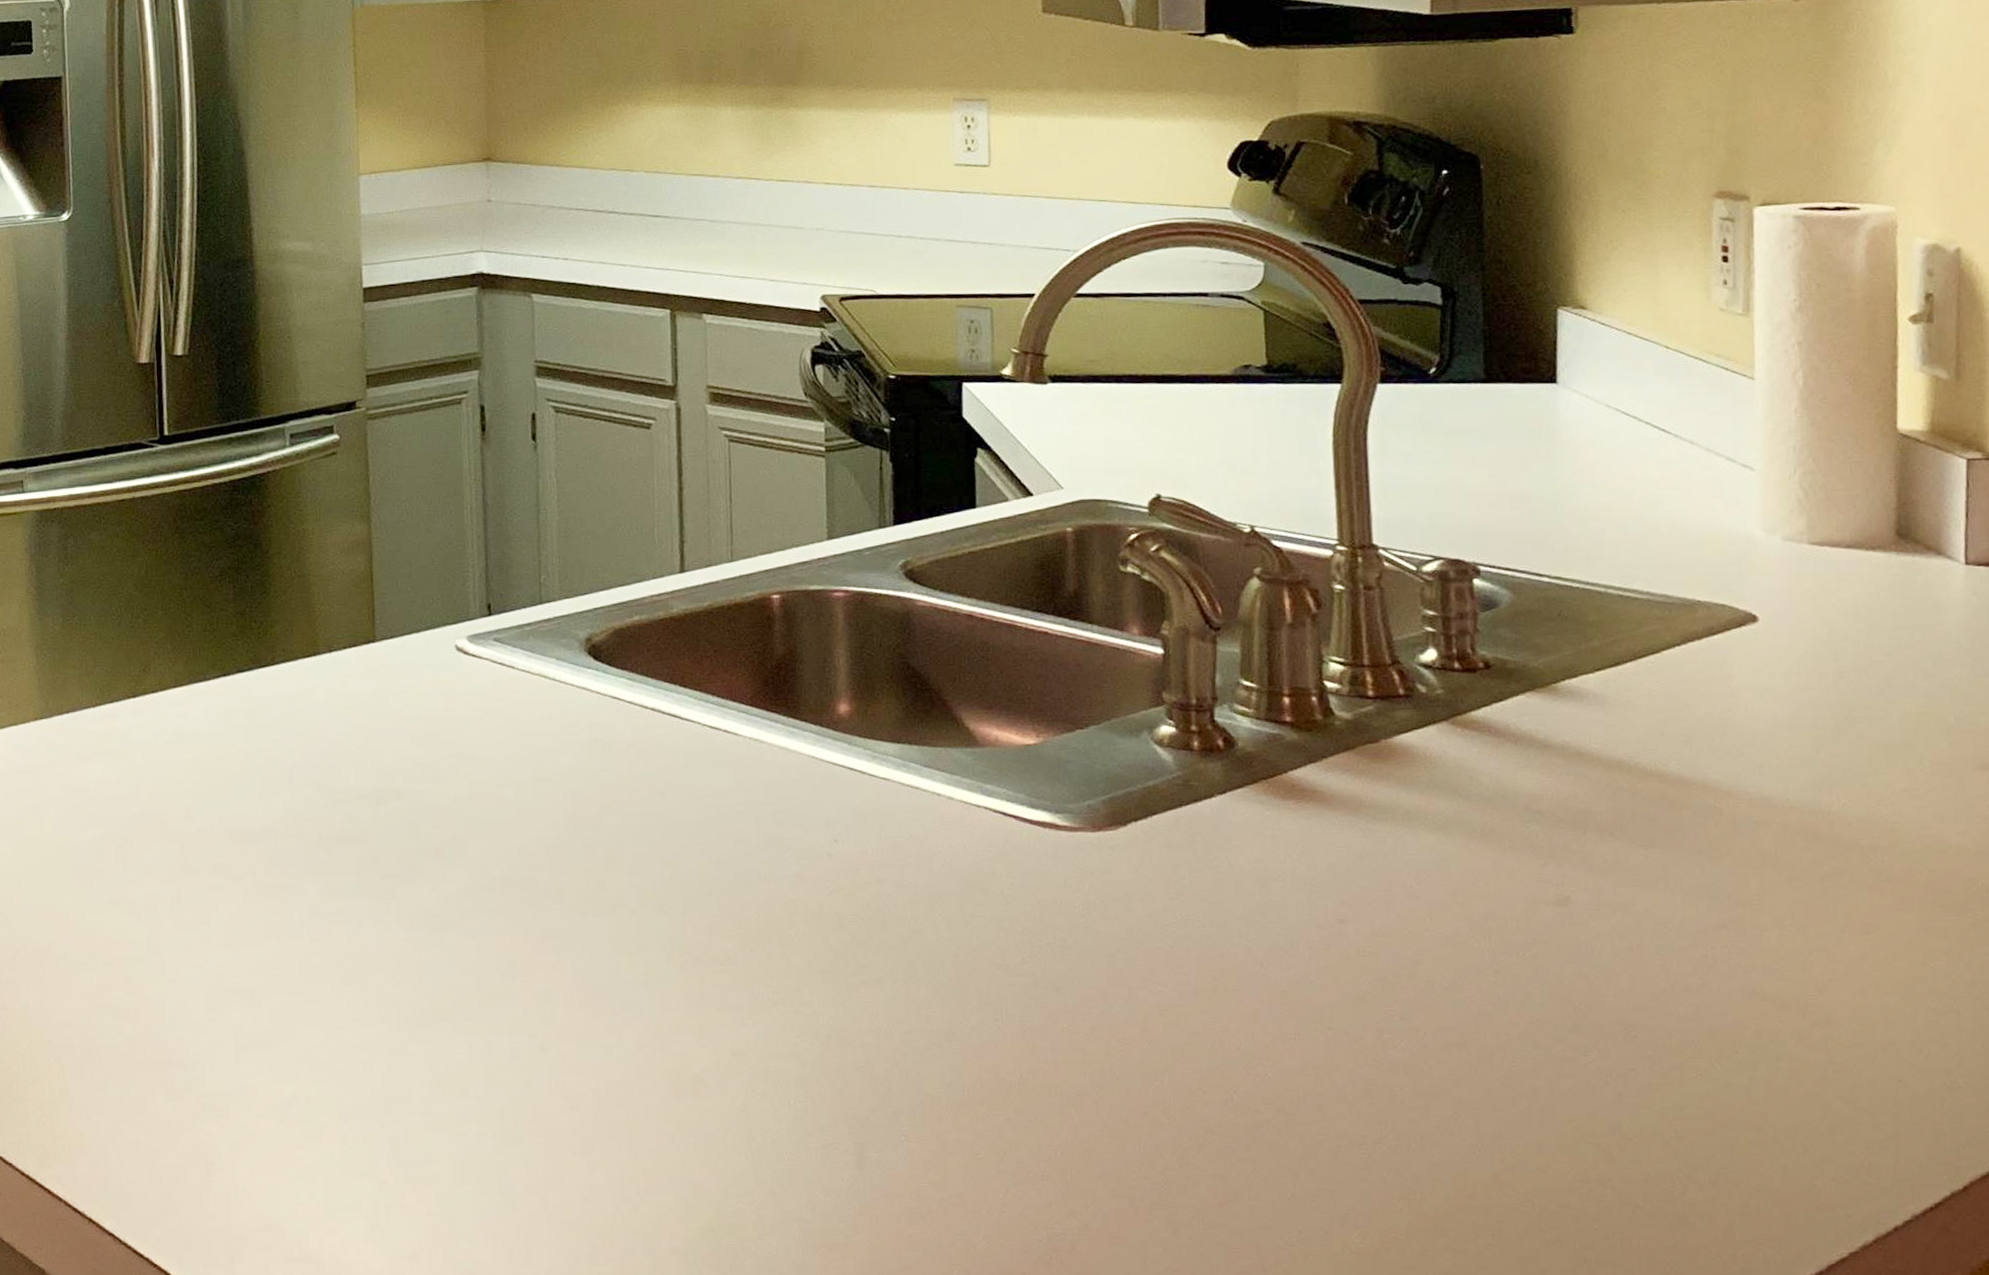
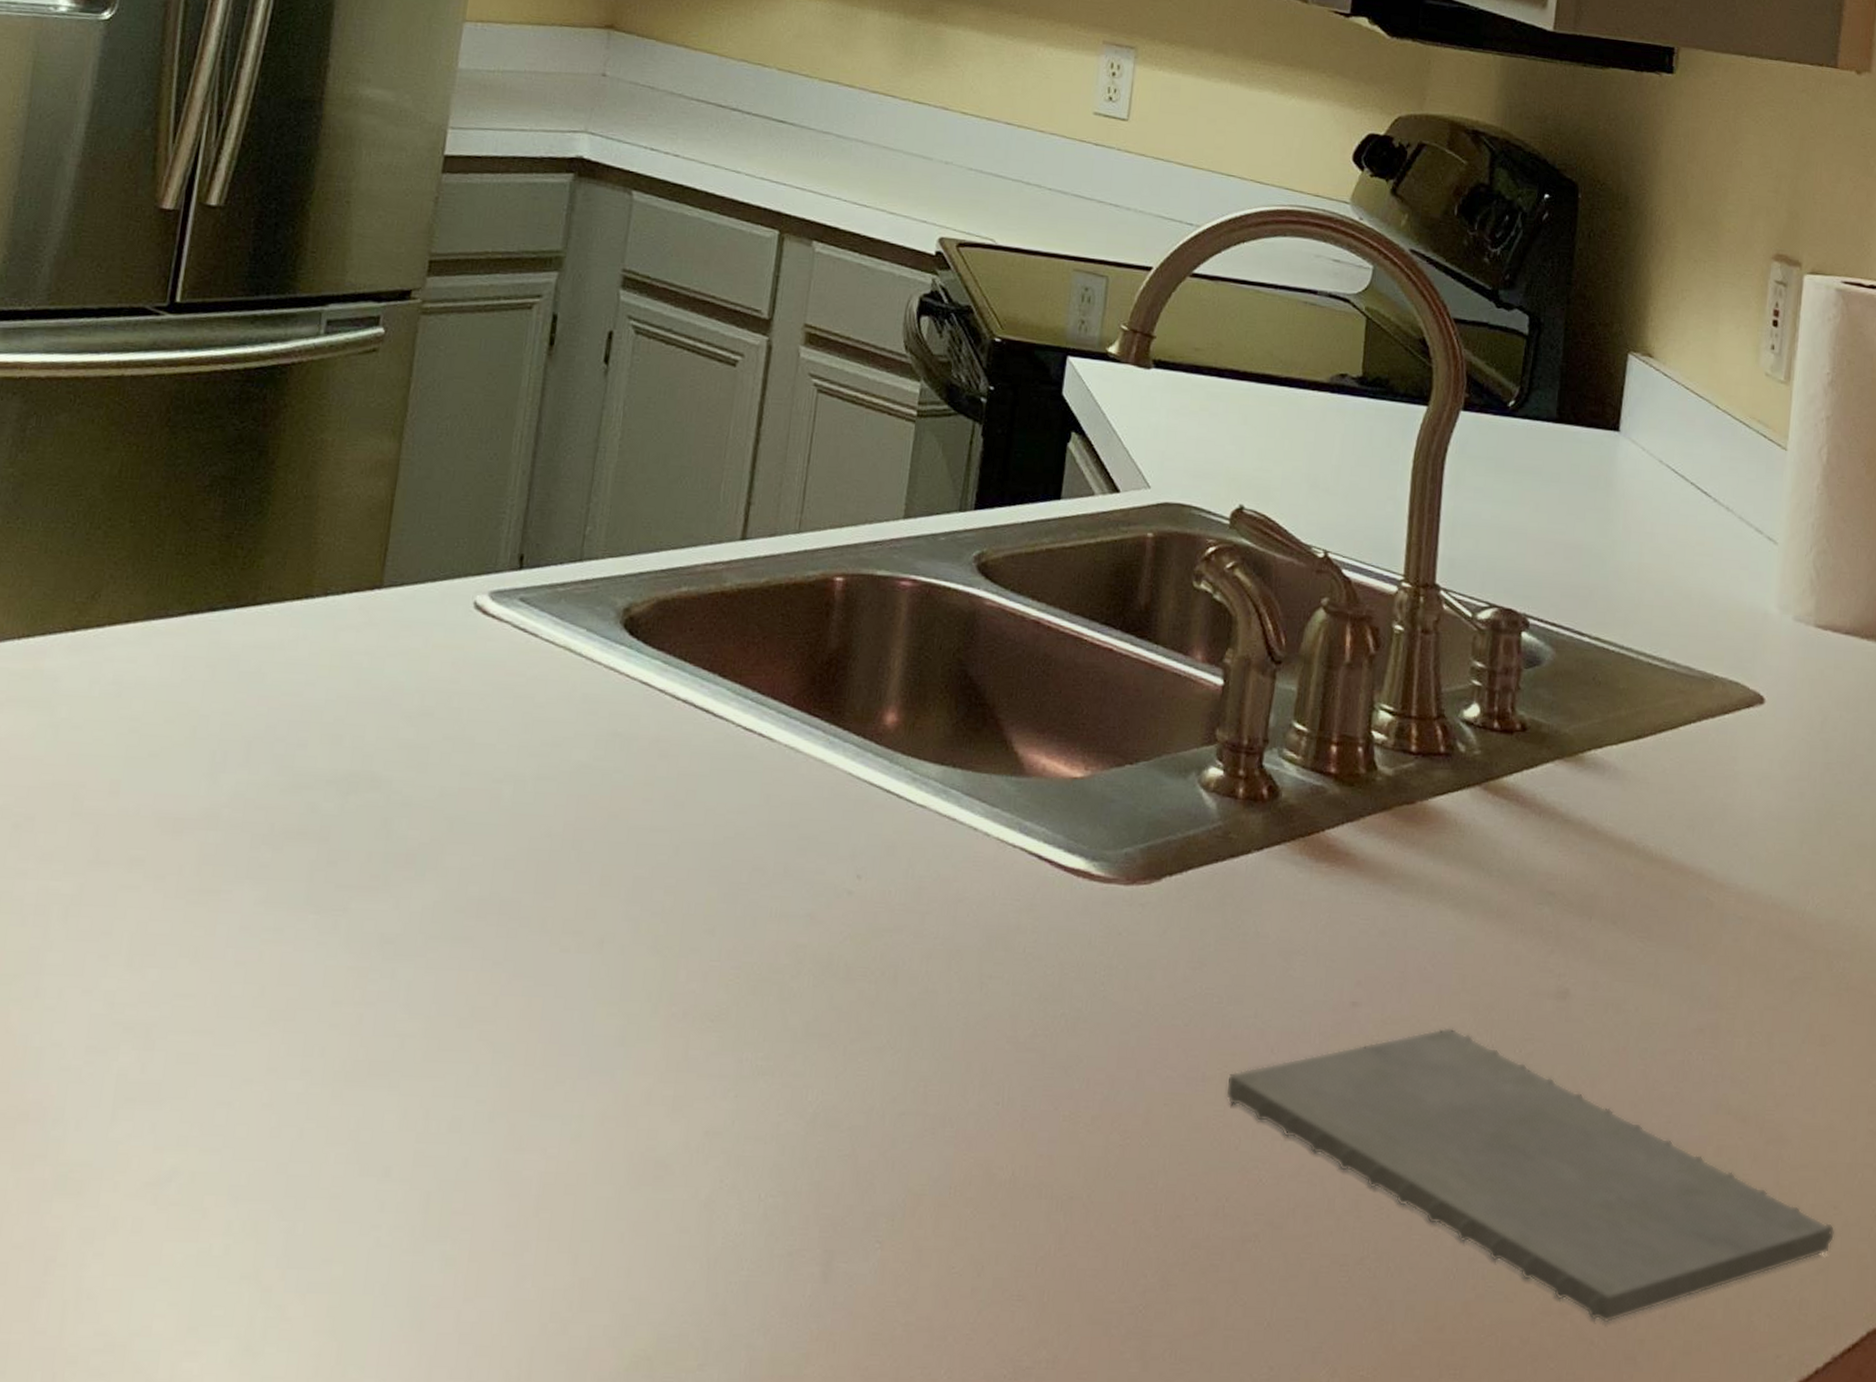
notepad: none [1219,937,1902,1189] -> present [1225,1027,1835,1323]

